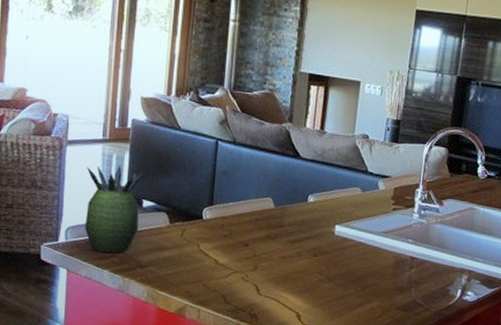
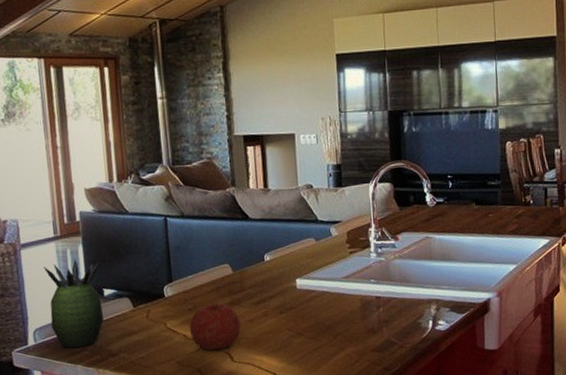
fruit: none [222,229,273,280] -> present [190,299,241,350]

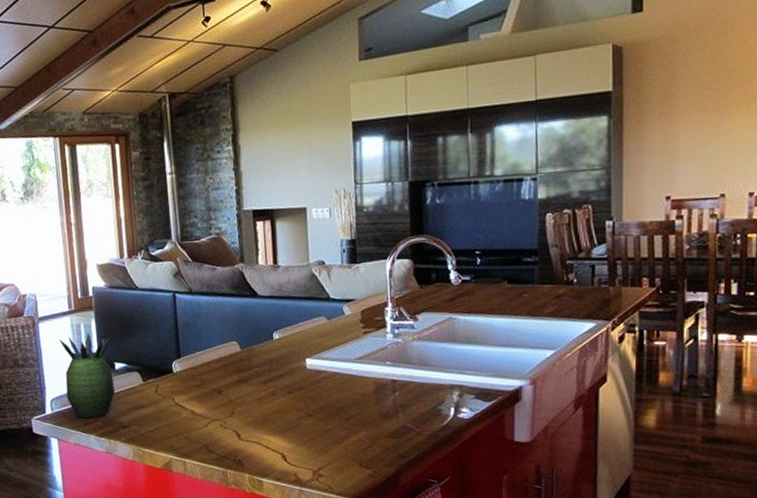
fruit: present [190,299,241,350] -> none [197,376,249,427]

